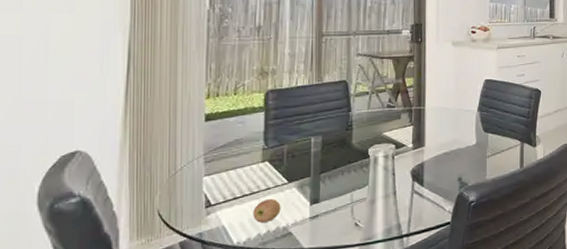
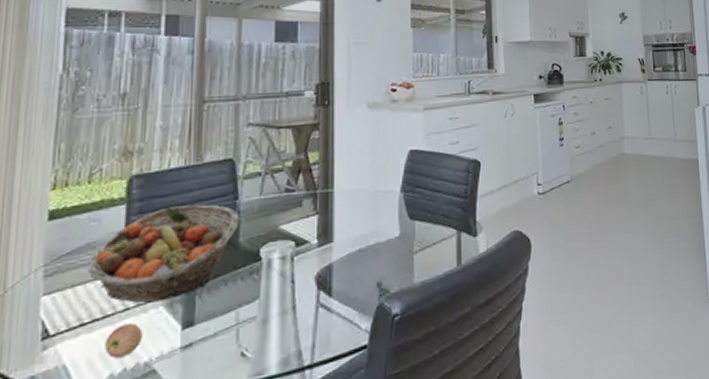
fruit basket: none [237,114,352,185] -> present [87,204,240,303]

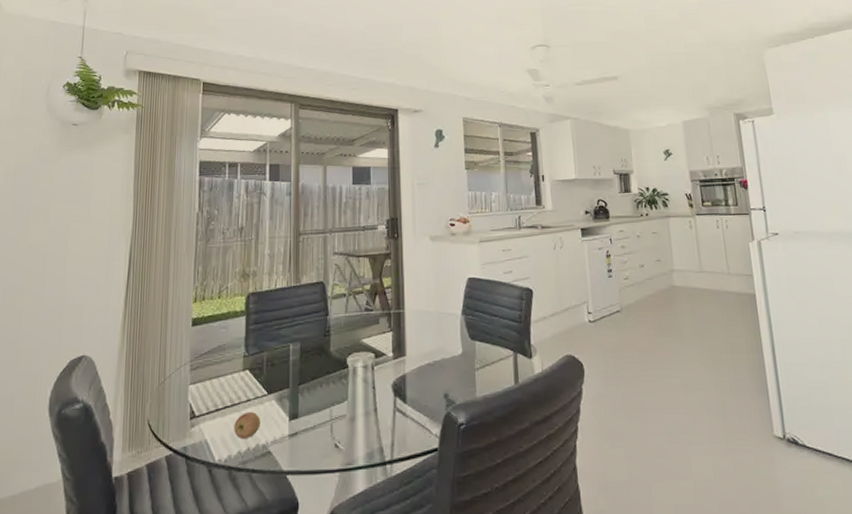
fruit basket: present [87,204,240,303] -> none [220,318,330,397]

